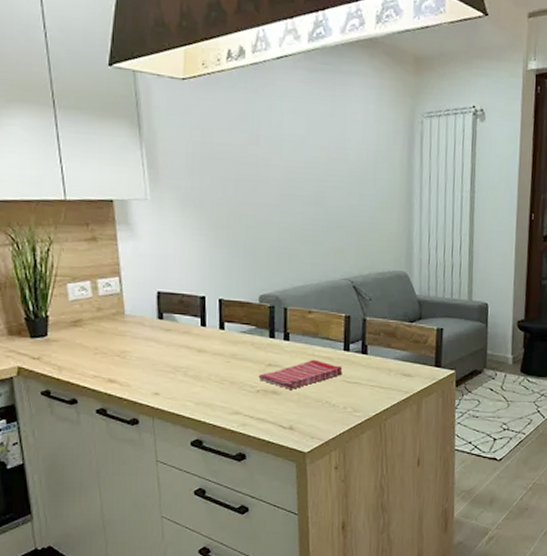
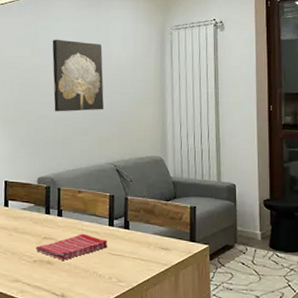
wall art: none [274,123,339,217] -> present [52,39,104,112]

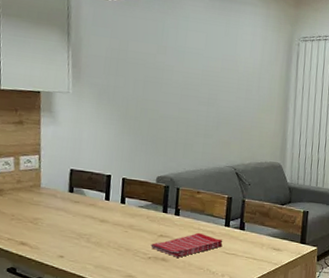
wall art: present [52,39,104,112] -> none [177,38,230,114]

